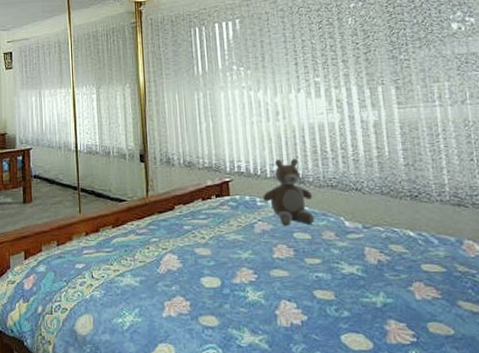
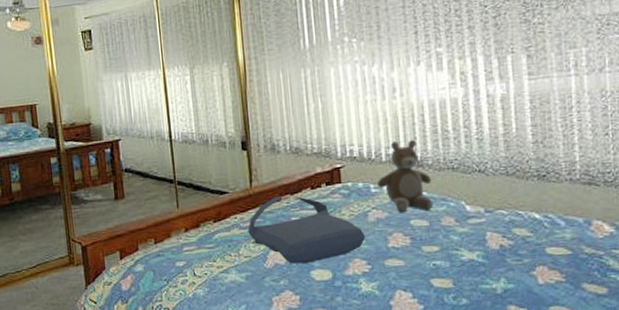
bag: none [143,206,253,270] -> present [248,196,366,264]

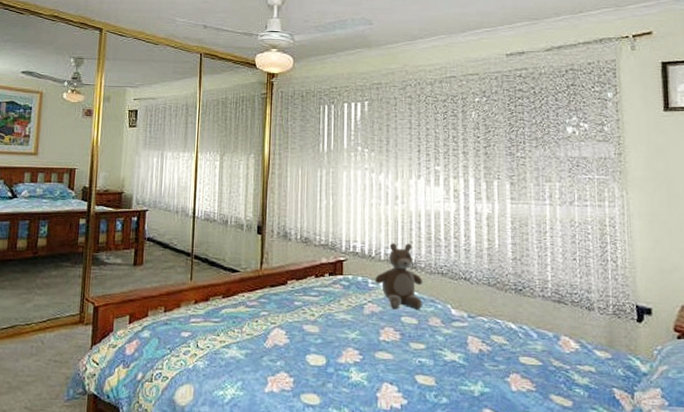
bag: present [248,196,366,264] -> none [253,280,360,347]

